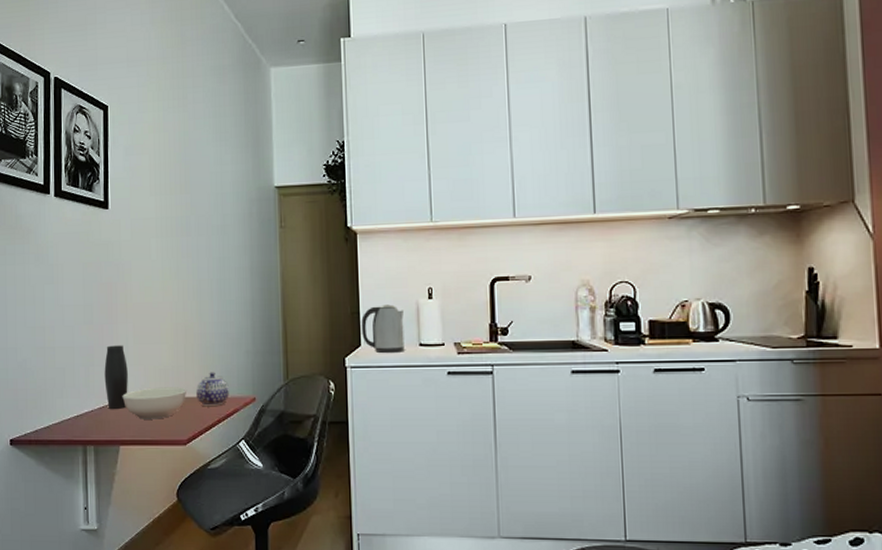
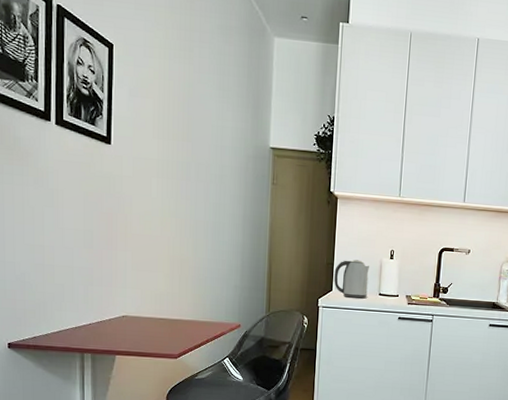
vase: present [104,345,128,409] -> none [103,269,125,325]
bowl: present [122,387,187,419] -> none [119,309,180,336]
teapot: present [195,372,229,407] -> none [187,300,218,330]

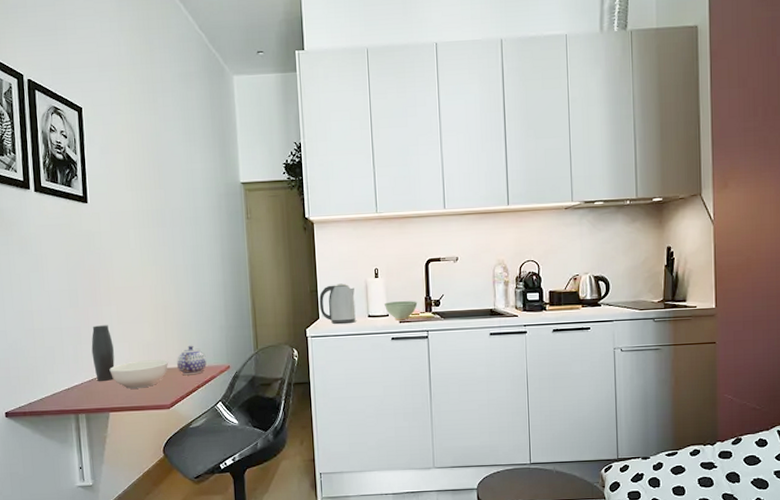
vase: none [103,269,125,325] -> present [91,325,115,381]
bowl: none [119,309,180,336] -> present [109,359,169,389]
teapot: none [187,300,218,330] -> present [176,345,206,376]
bowl: none [395,283,427,303] -> present [383,301,418,321]

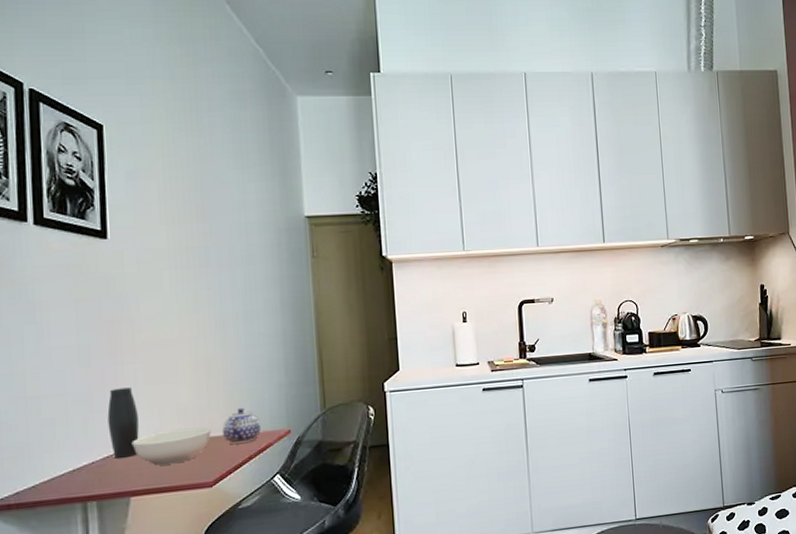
kettle: present [319,283,356,324] -> none [399,329,442,376]
bowl: present [383,301,418,321] -> none [473,346,511,369]

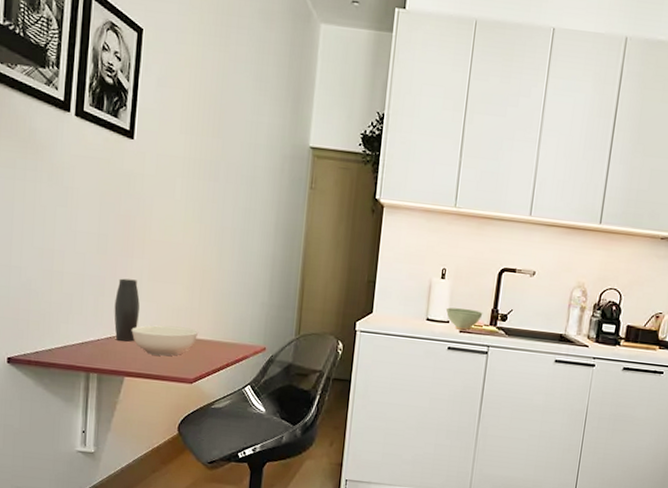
teapot: present [221,407,261,445] -> none [206,318,241,352]
bowl: none [473,346,511,369] -> present [445,307,483,331]

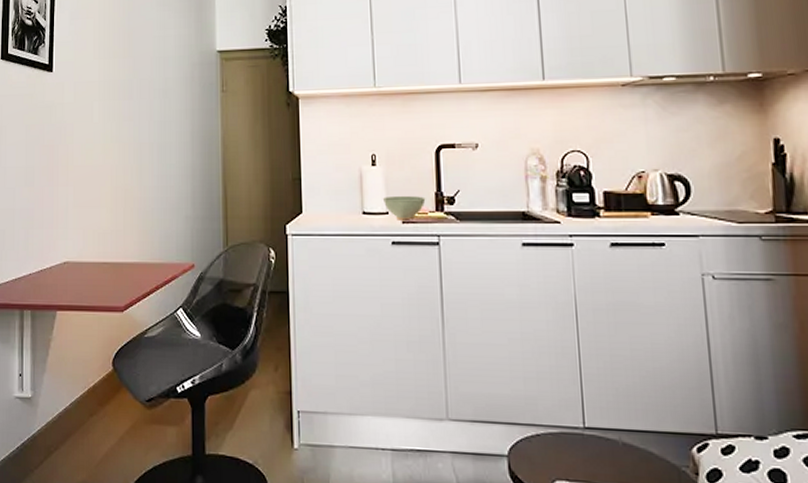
vase: present [114,278,140,342] -> none [43,208,67,273]
bowl: present [131,325,199,356] -> none [60,251,126,285]

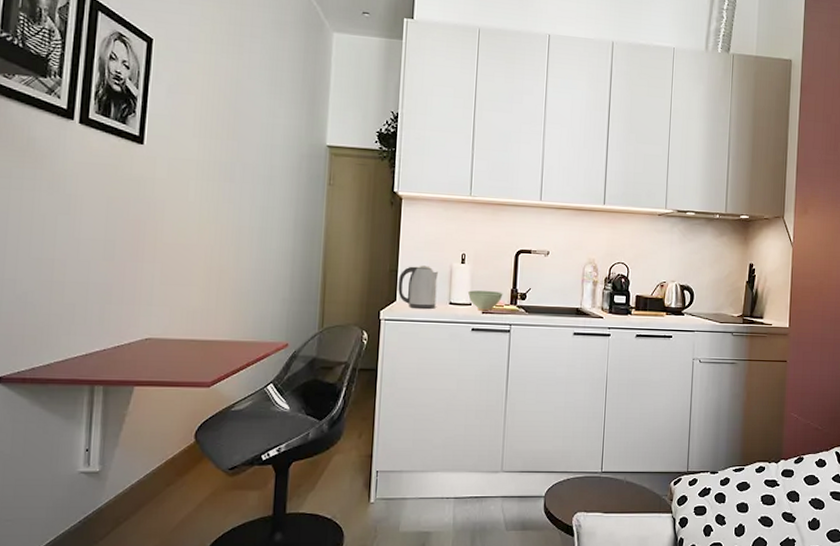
kettle: none [303,171,347,220] -> present [398,265,438,309]

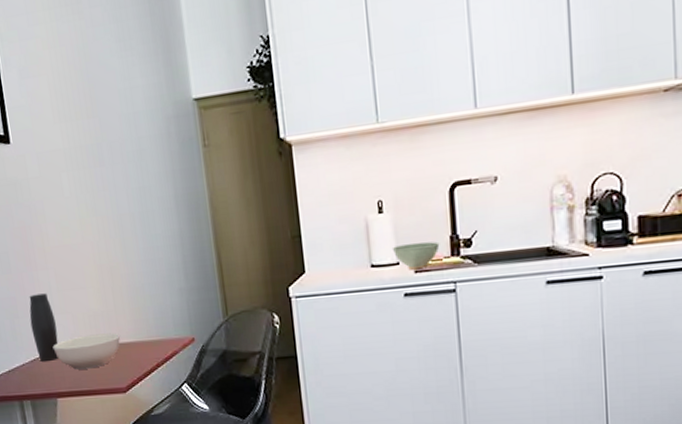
vase: none [122,284,151,349] -> present [29,293,58,361]
bowl: none [141,329,216,361] -> present [52,333,121,370]
kettle: present [398,265,438,309] -> none [304,223,355,279]

